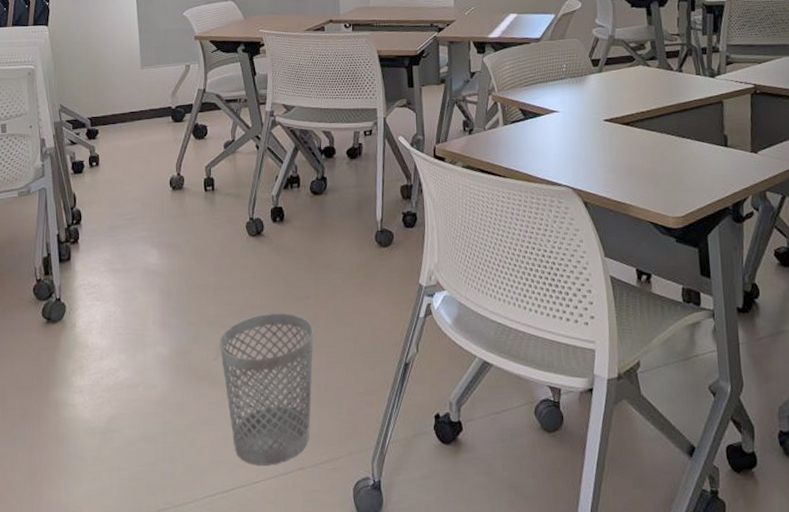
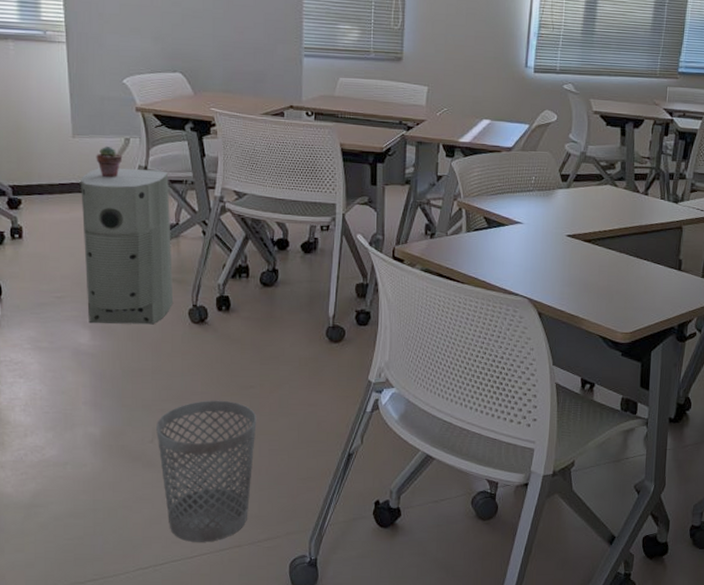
air purifier: none [148,92,232,243] -> present [81,168,174,325]
potted succulent: none [161,73,184,103] -> present [96,146,123,178]

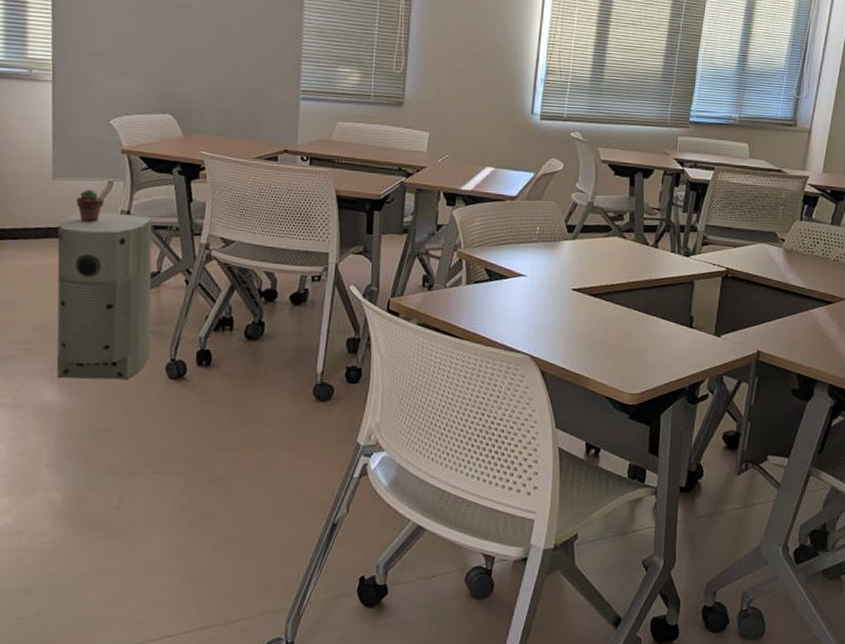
wastebasket: present [156,400,257,542] -> none [123,463,234,623]

